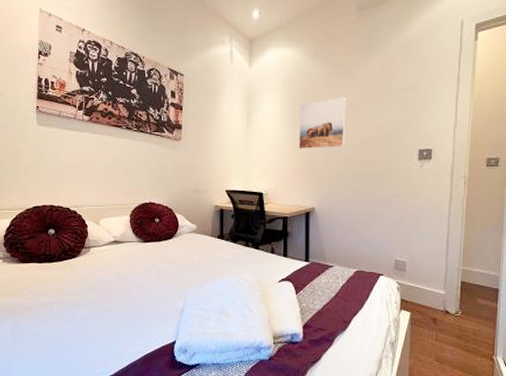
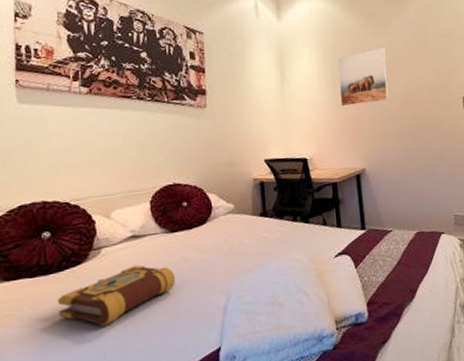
book: none [57,265,145,308] -> present [58,265,176,326]

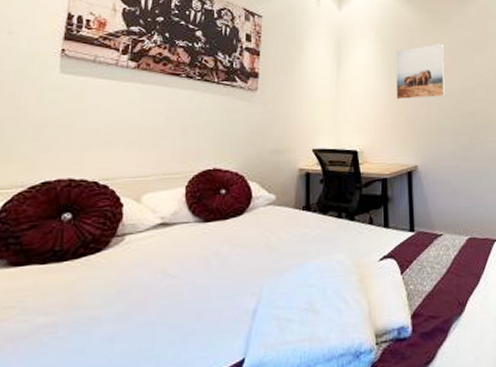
book: present [58,265,176,326] -> none [67,256,204,326]

